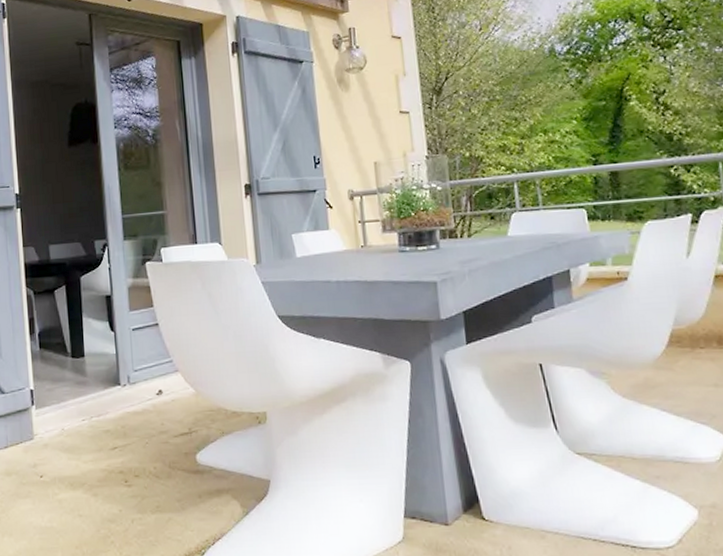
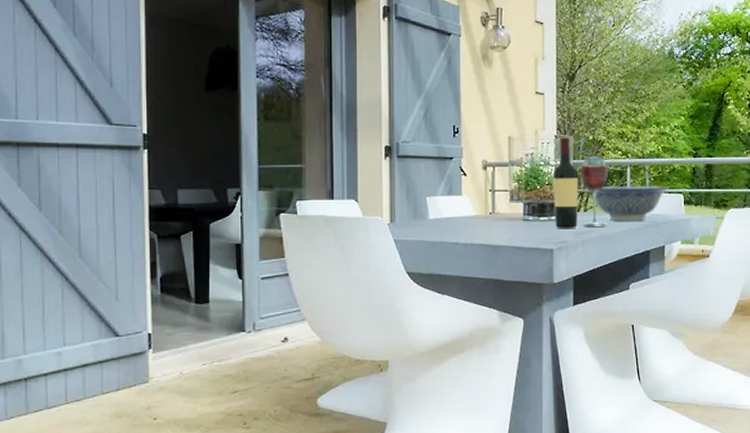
wine bottle: none [428,157,462,258] -> present [554,137,579,229]
wineglass: none [459,172,496,255] -> present [581,155,608,228]
decorative bowl: none [467,201,569,245] -> present [586,185,670,221]

